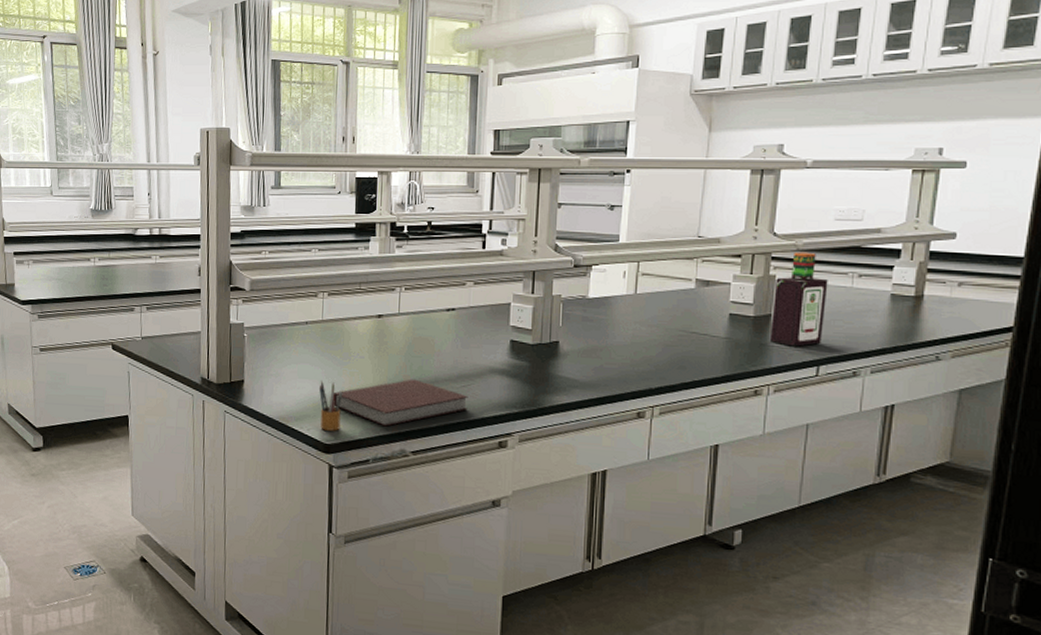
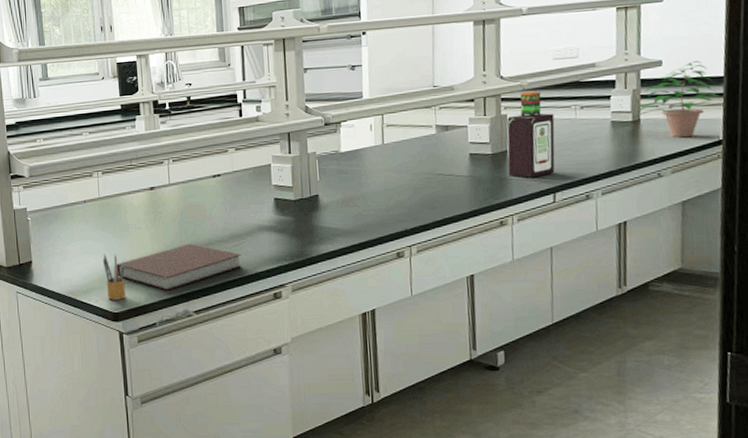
potted plant: none [919,237,1019,320] -> present [635,61,722,138]

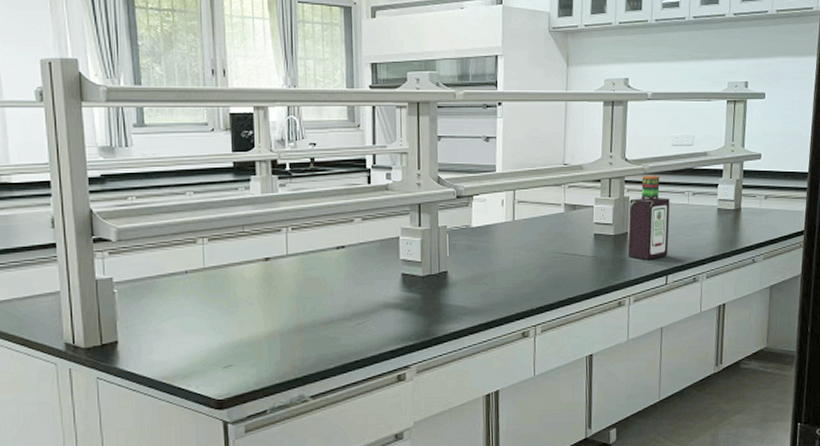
pencil box: present [102,253,126,300] -> none [205,332,233,386]
notebook: present [117,243,242,291] -> none [223,321,365,374]
potted plant: present [635,61,722,138] -> none [737,157,806,227]

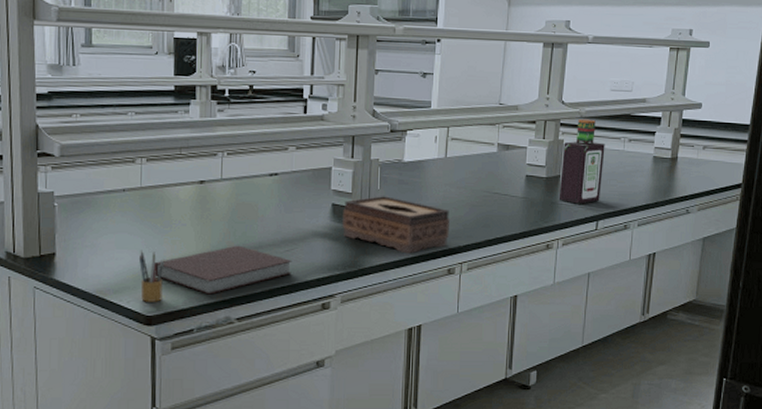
pencil box: none [205,332,233,386] -> present [138,250,165,302]
notebook: none [223,321,365,374] -> present [155,245,292,295]
tissue box: none [413,263,522,320] -> present [343,196,451,254]

